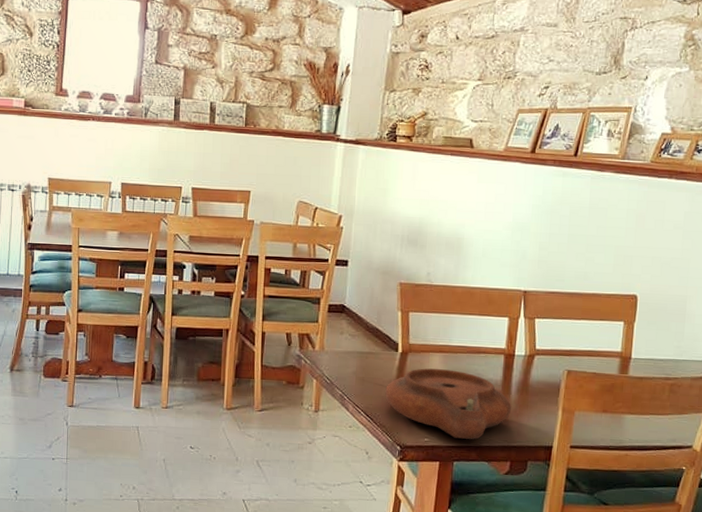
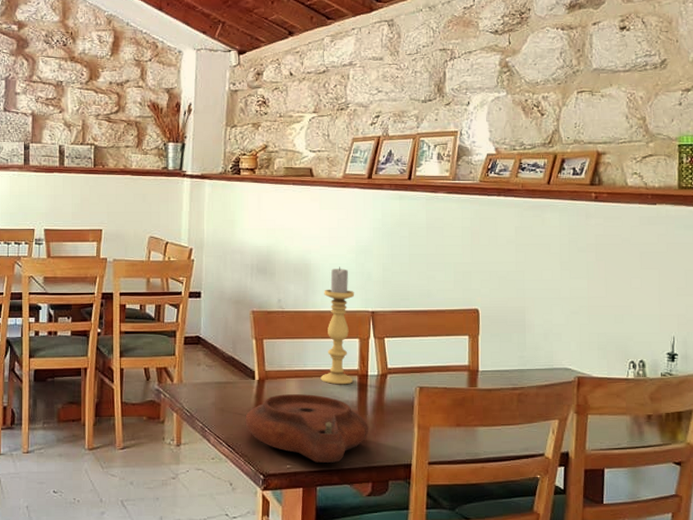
candle holder: none [465,243,508,363] -> present [320,266,355,385]

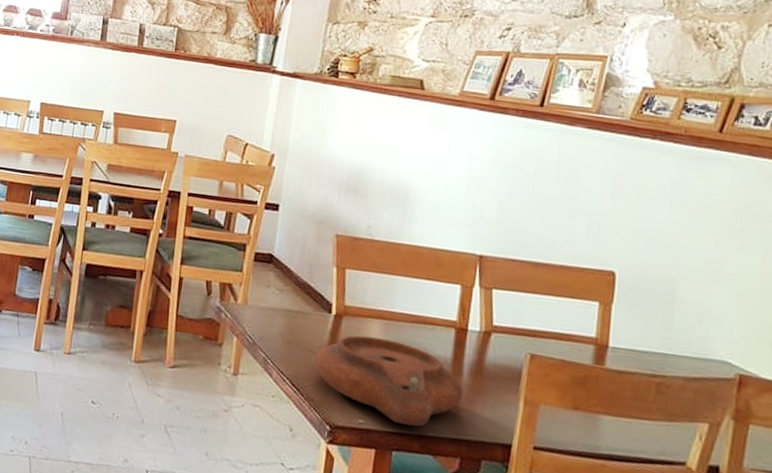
candle holder: present [320,266,355,385] -> none [409,197,461,337]

